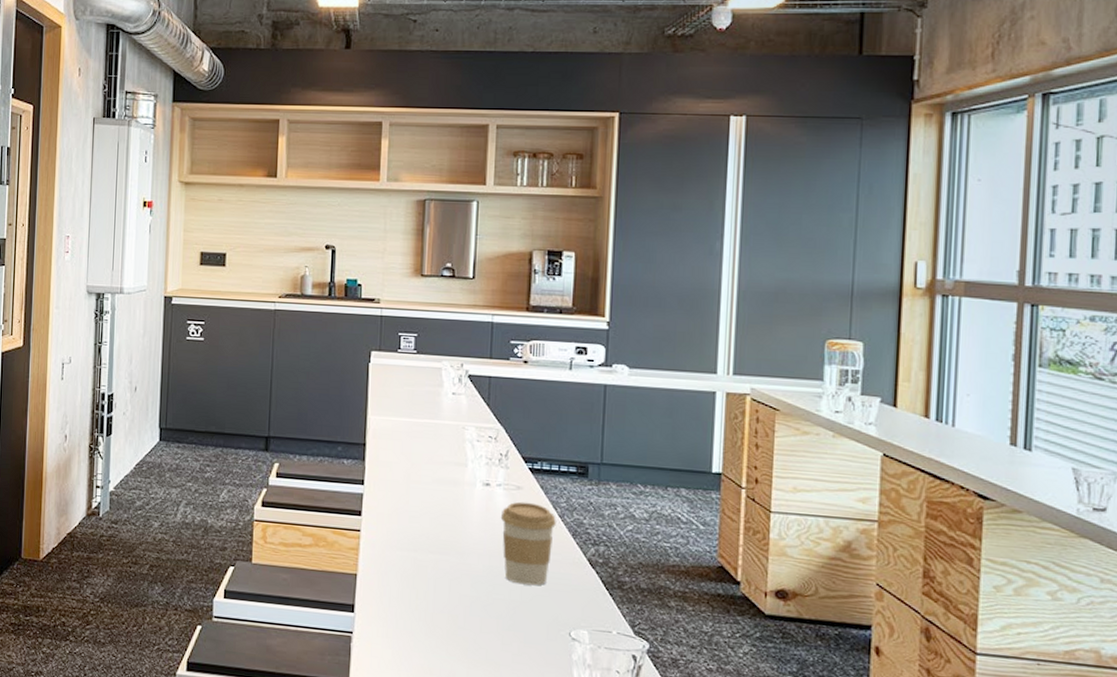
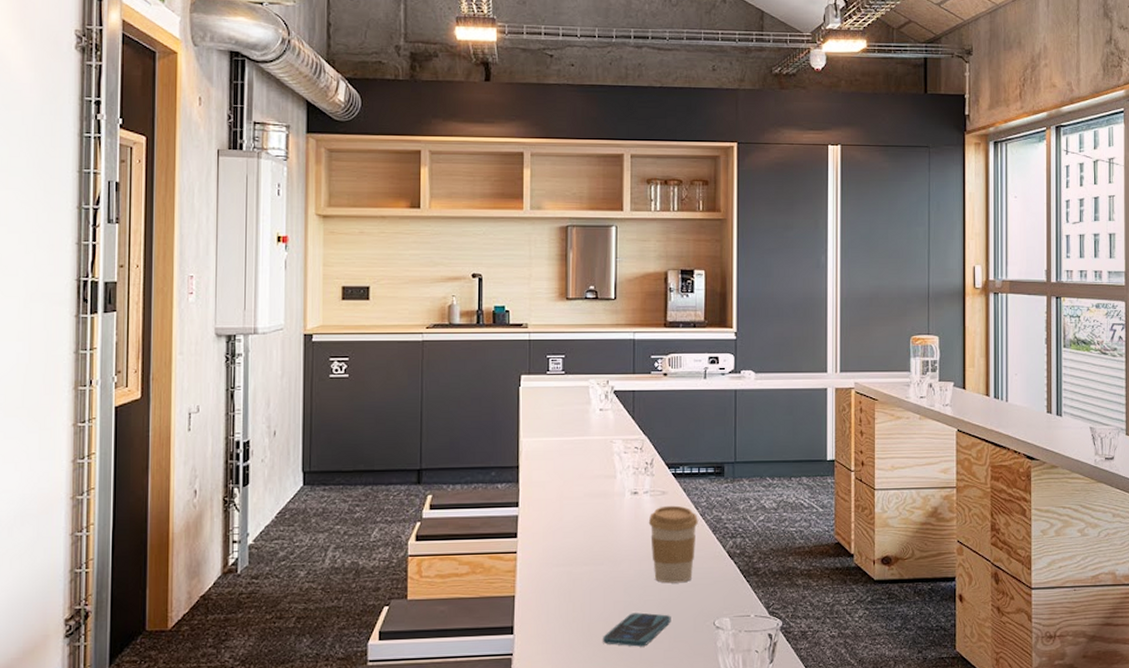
smartphone: none [446,609,522,647] -> present [603,612,671,647]

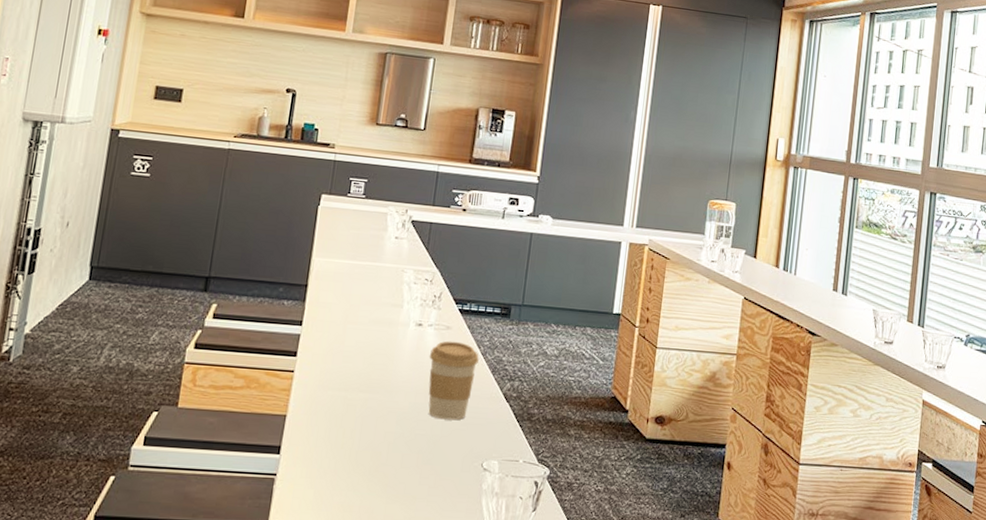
smartphone: present [603,612,671,647] -> none [368,445,440,481]

